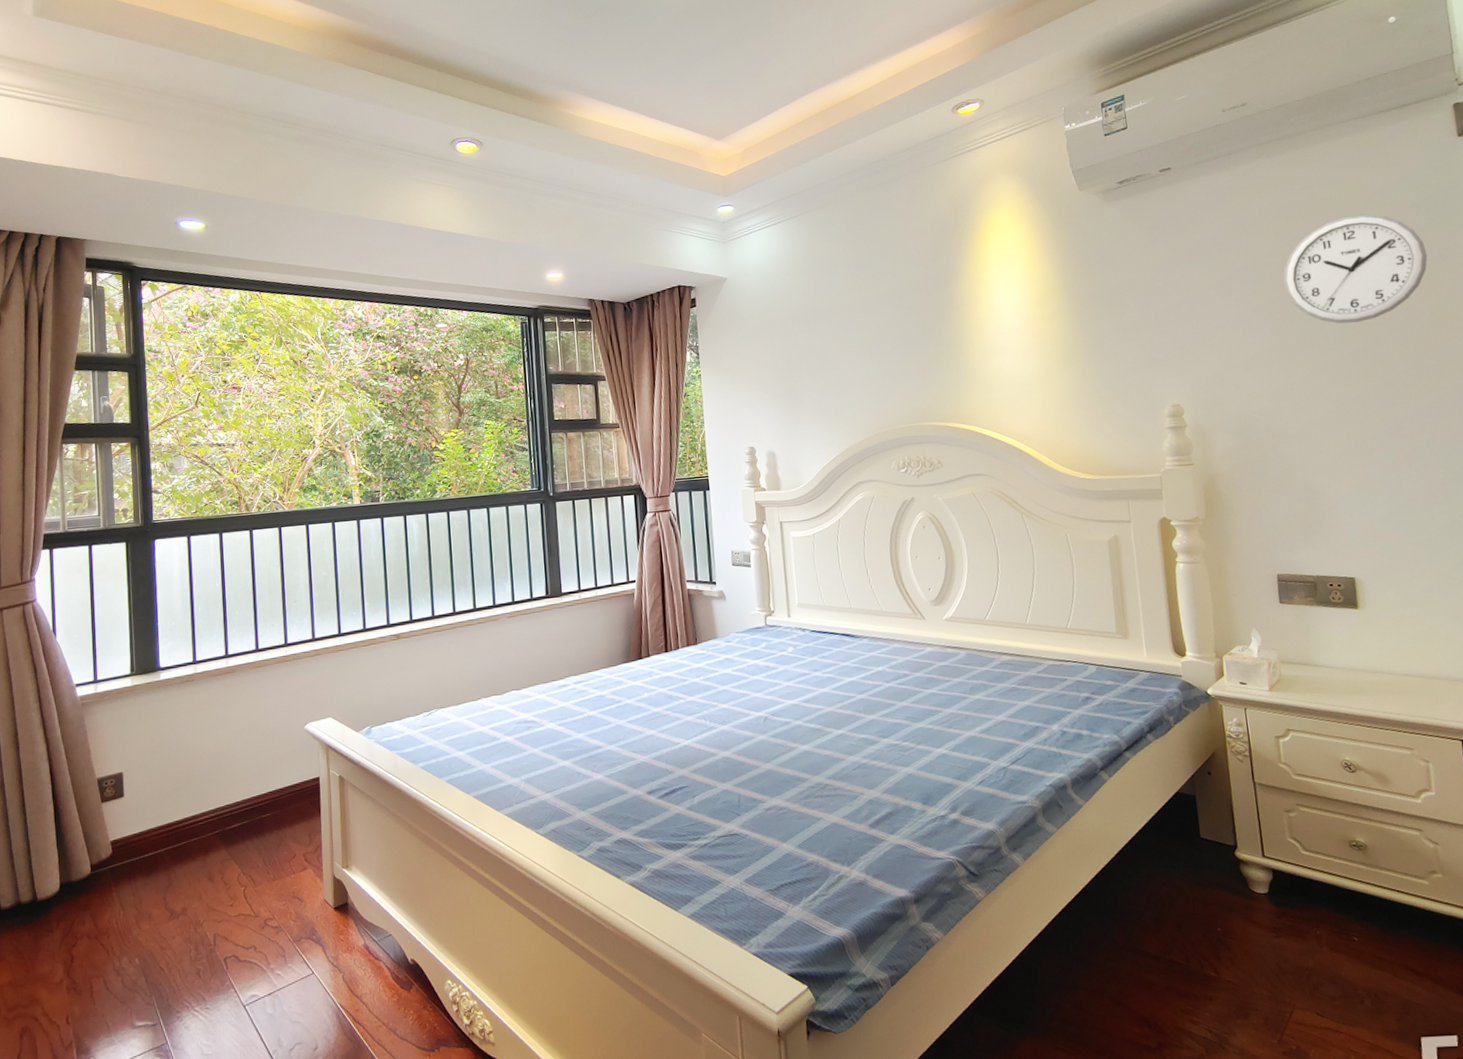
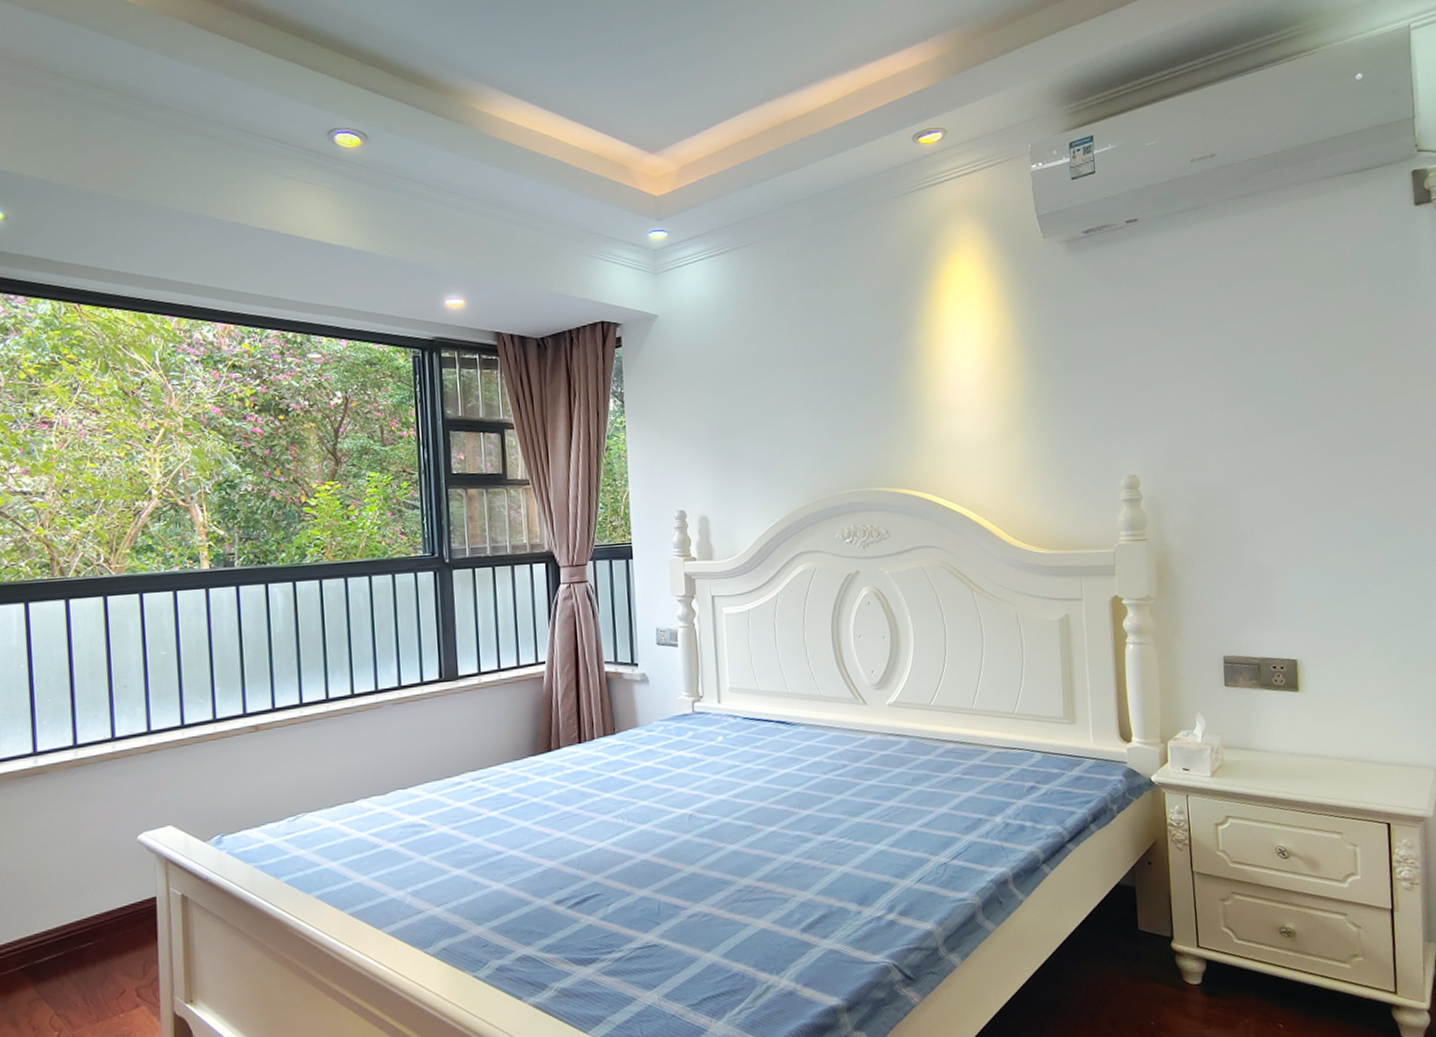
wall clock: present [1283,213,1428,324] -> none [1243,281,1381,396]

